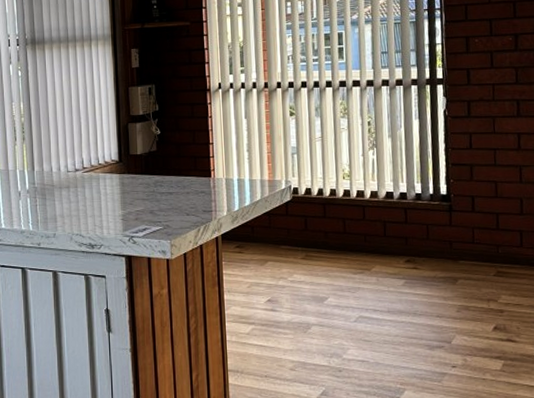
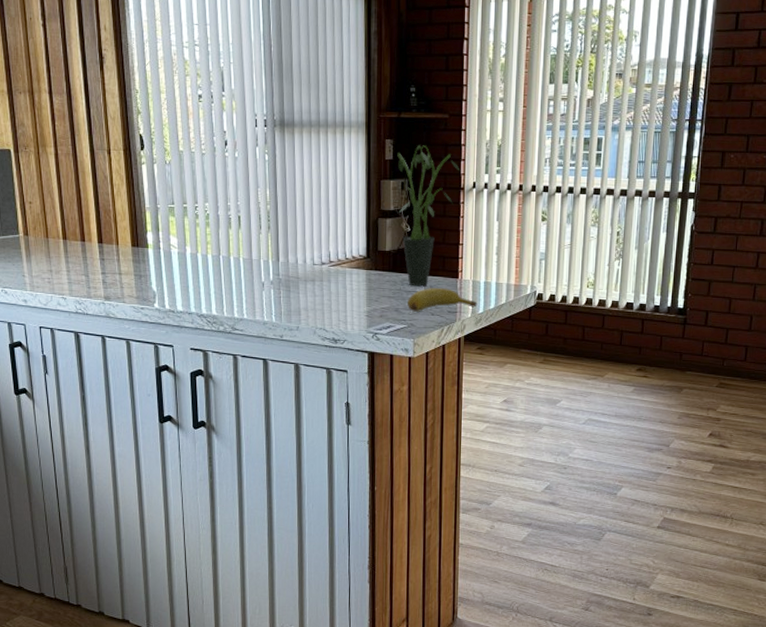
potted plant: none [143,52,206,188] -> present [397,145,461,287]
banana: none [162,187,233,214] -> present [408,287,478,313]

